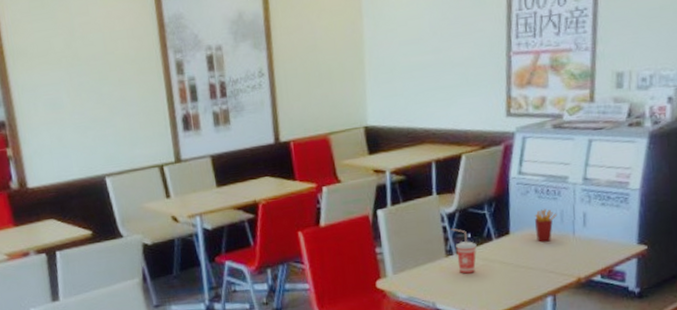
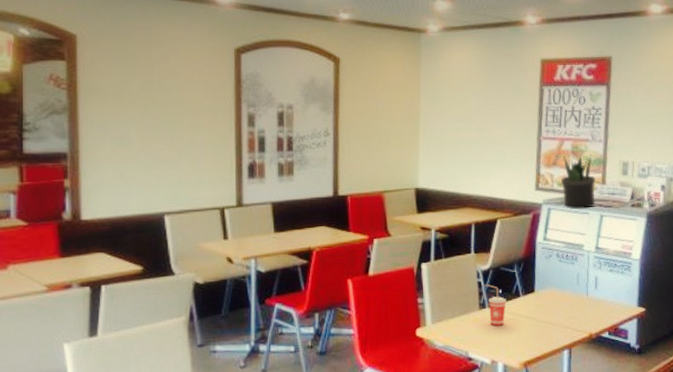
french fries: present [535,209,557,242] -> none [556,271,574,301]
planter: none [538,67,583,136] -> present [561,153,597,210]

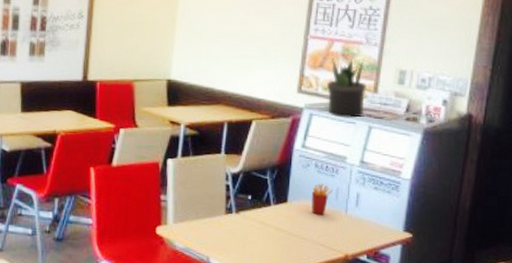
beverage cup: present [485,283,507,326] -> none [233,187,256,234]
french fries: none [556,271,574,301] -> present [312,184,333,215]

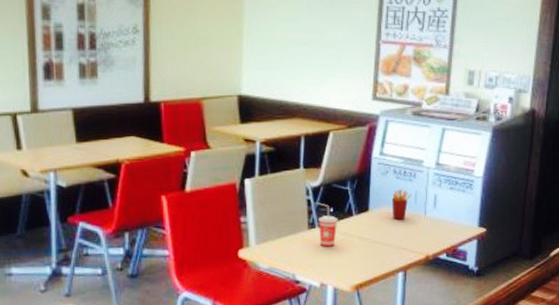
beverage cup: none [233,187,256,234] -> present [315,201,338,247]
planter: present [327,55,368,119] -> none [401,59,440,122]

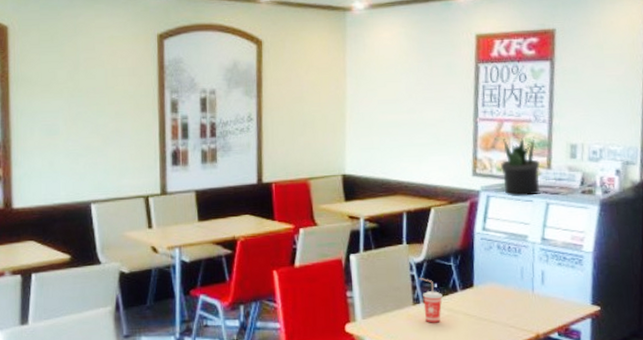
french fries: present [392,189,412,220] -> none [497,265,518,297]
planter: none [401,59,440,122] -> present [501,135,541,197]

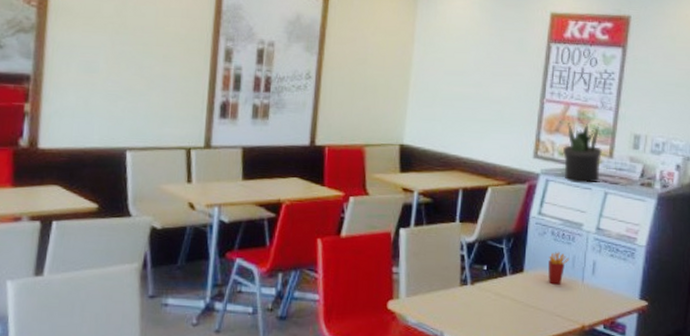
beverage cup: present [418,277,443,323] -> none [468,257,491,307]
french fries: none [497,265,518,297] -> present [548,252,570,285]

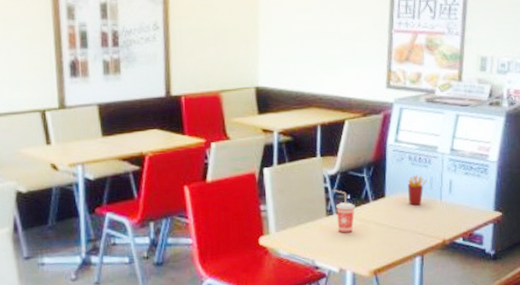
beverage cup: none [468,257,491,307] -> present [332,189,355,233]
planter: present [563,119,603,184] -> none [414,48,452,109]

